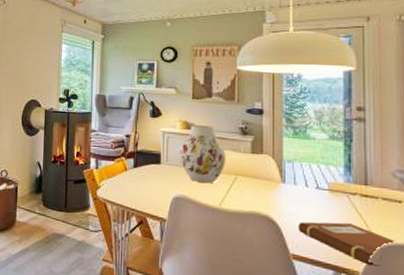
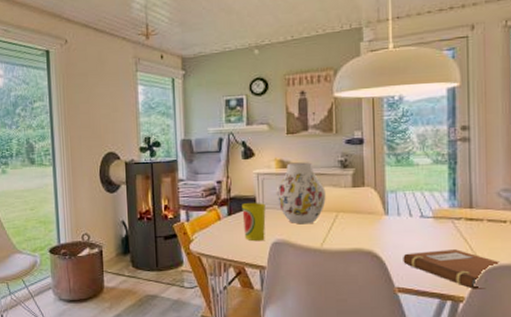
cup: none [147,157,169,195] -> present [242,202,266,242]

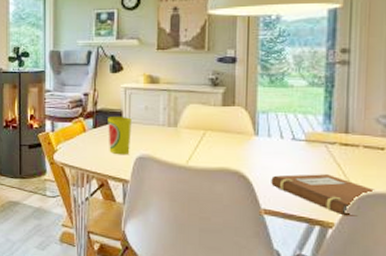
vase: present [276,162,326,225] -> none [143,79,194,141]

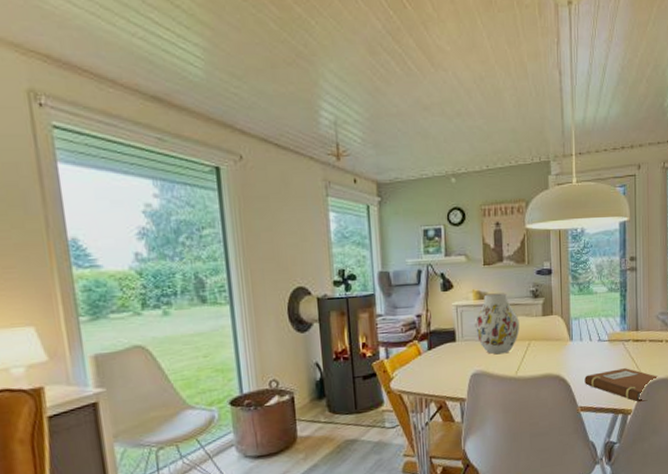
cup: present [108,116,132,155] -> none [442,334,465,375]
vase: none [143,79,194,141] -> present [474,293,520,355]

